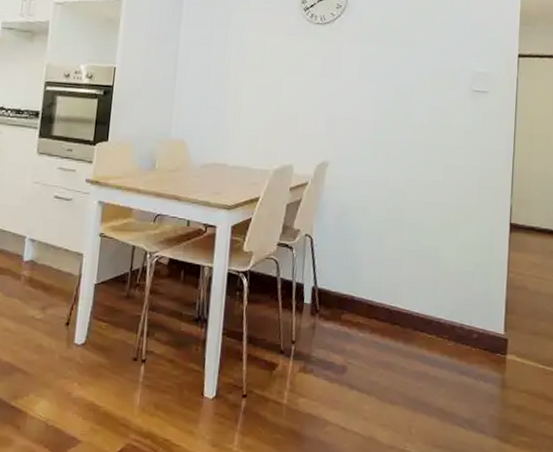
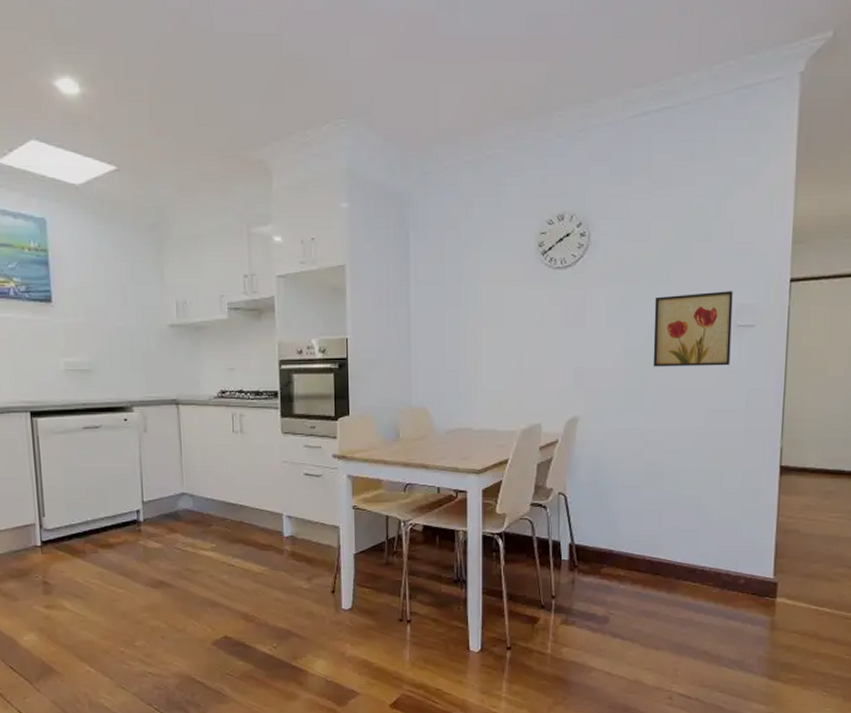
wall art: none [398,58,470,126] -> present [653,291,733,367]

